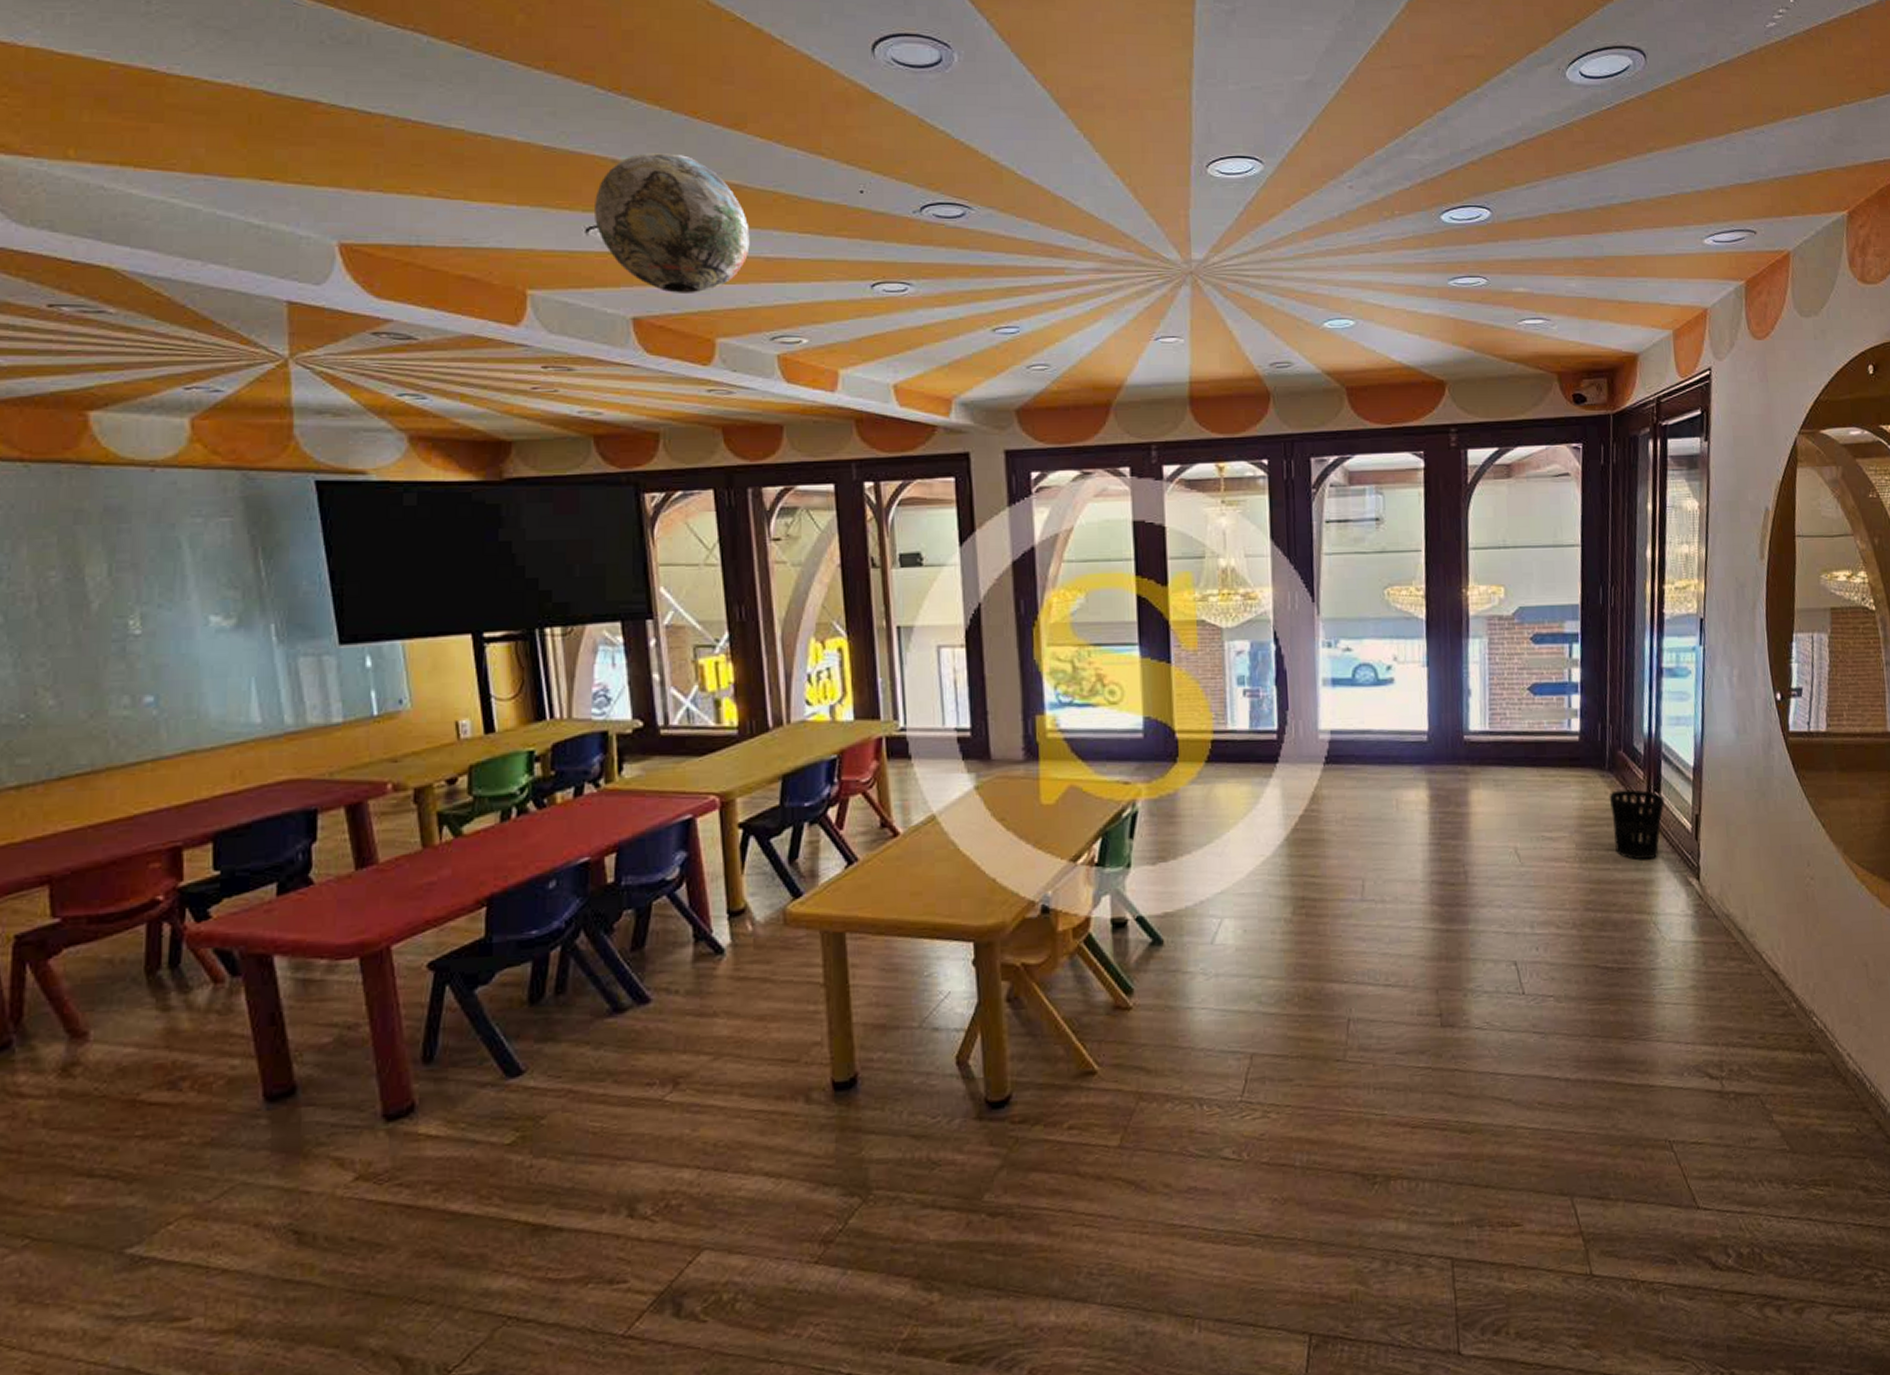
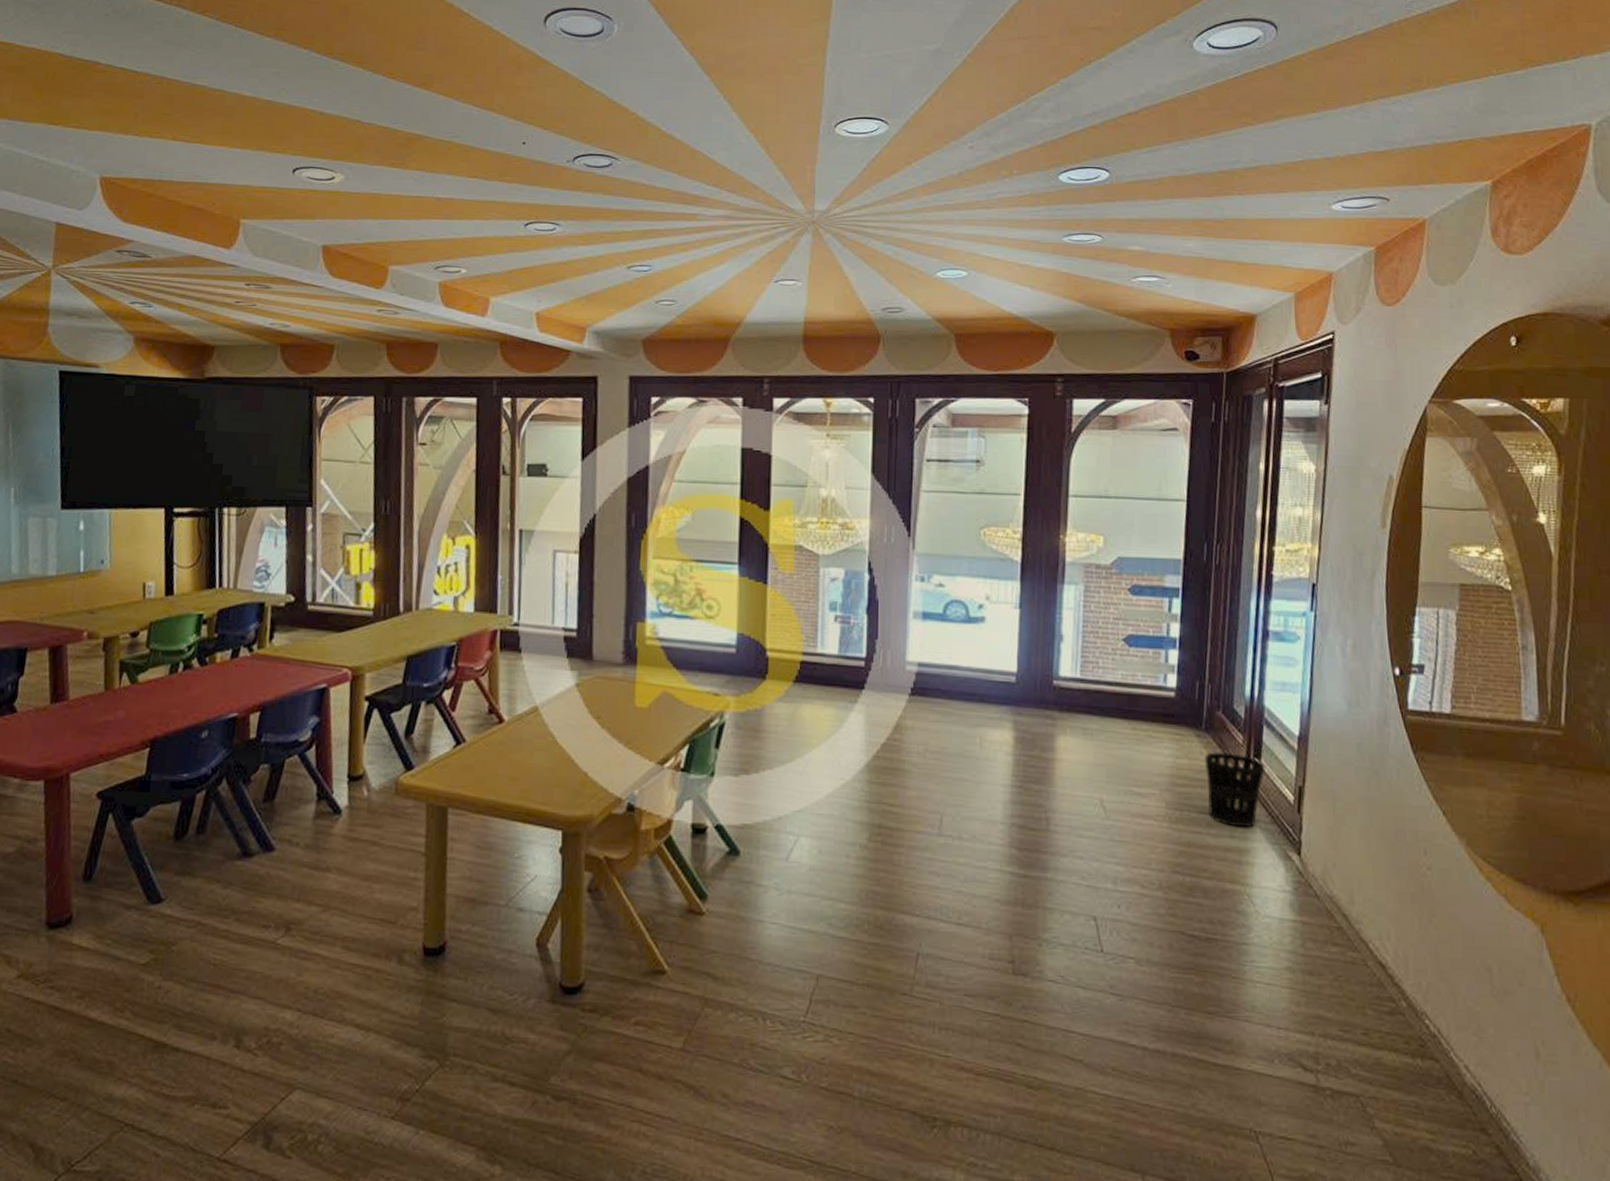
paper lantern: present [593,153,750,293] -> none [301,107,427,227]

